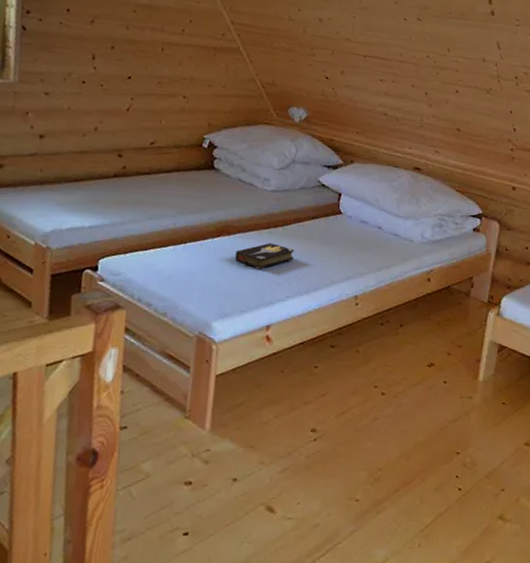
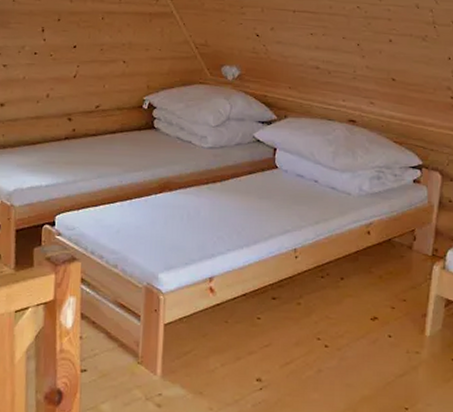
hardback book: present [235,243,295,270] -> none [177,198,234,224]

